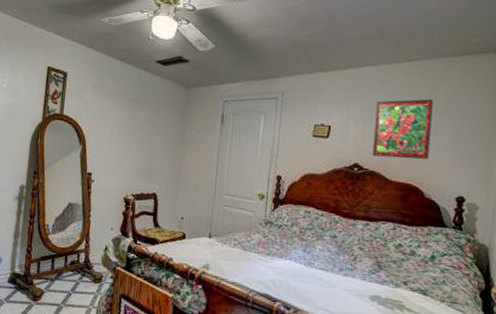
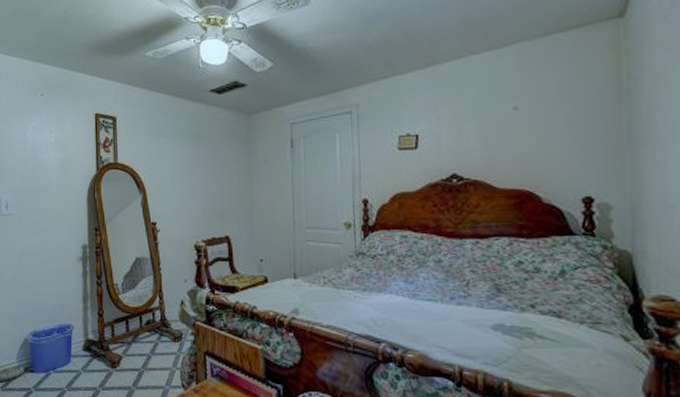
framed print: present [372,99,433,159] -> none [469,87,542,163]

